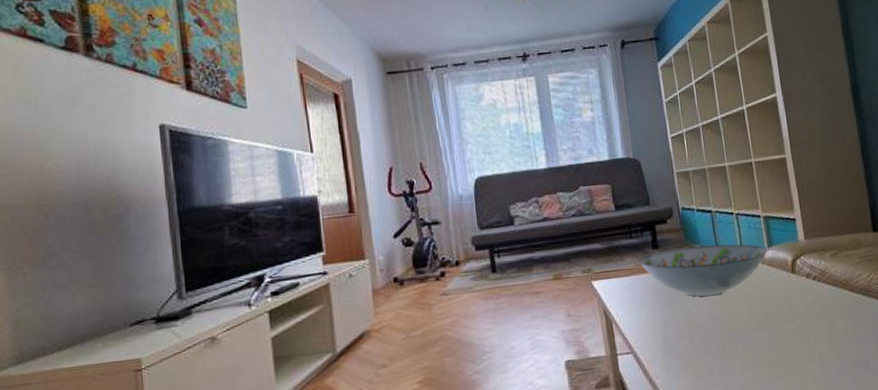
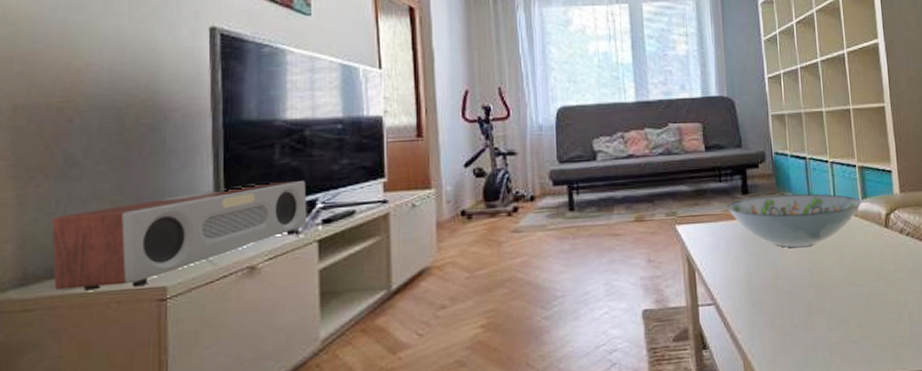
speaker: none [39,258,258,366] -> present [52,181,307,291]

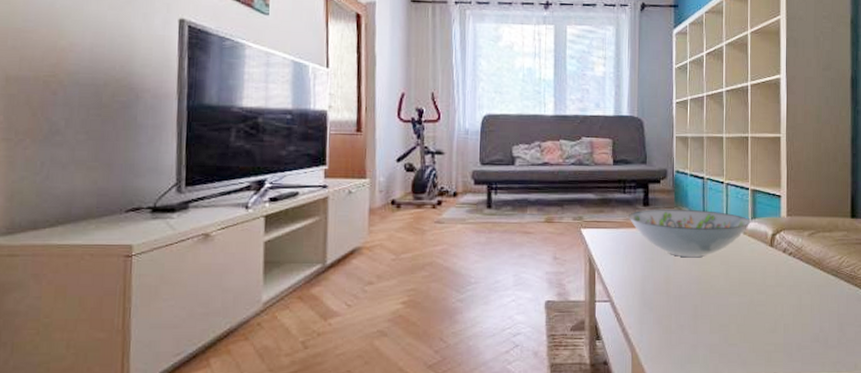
speaker: present [52,181,307,291] -> none [36,161,257,243]

